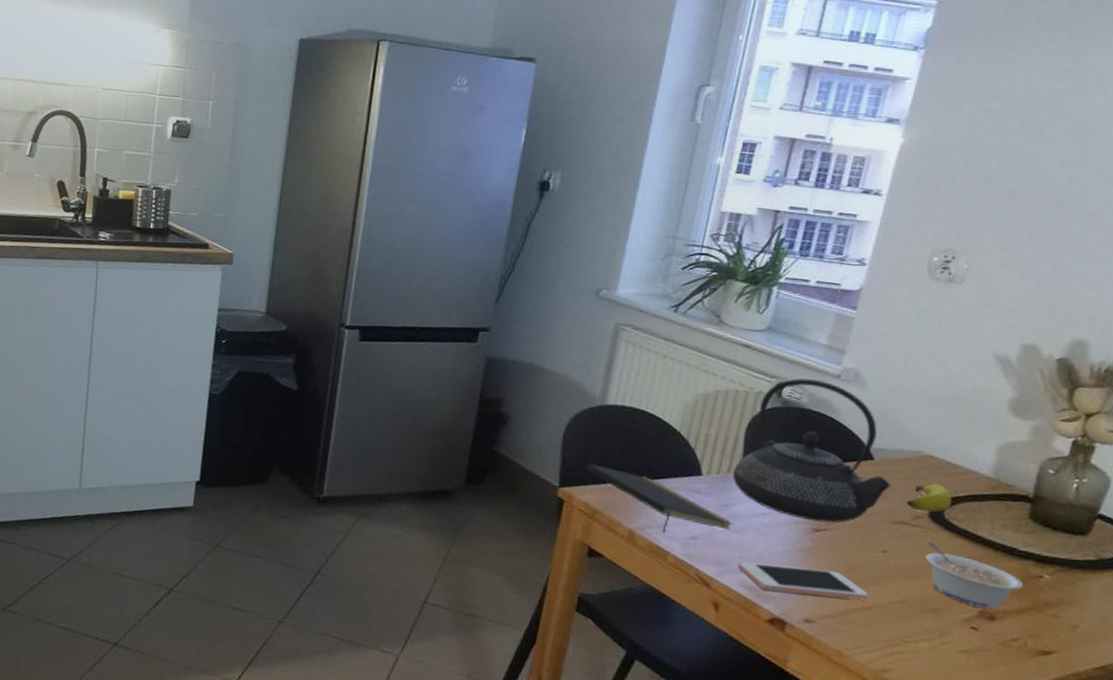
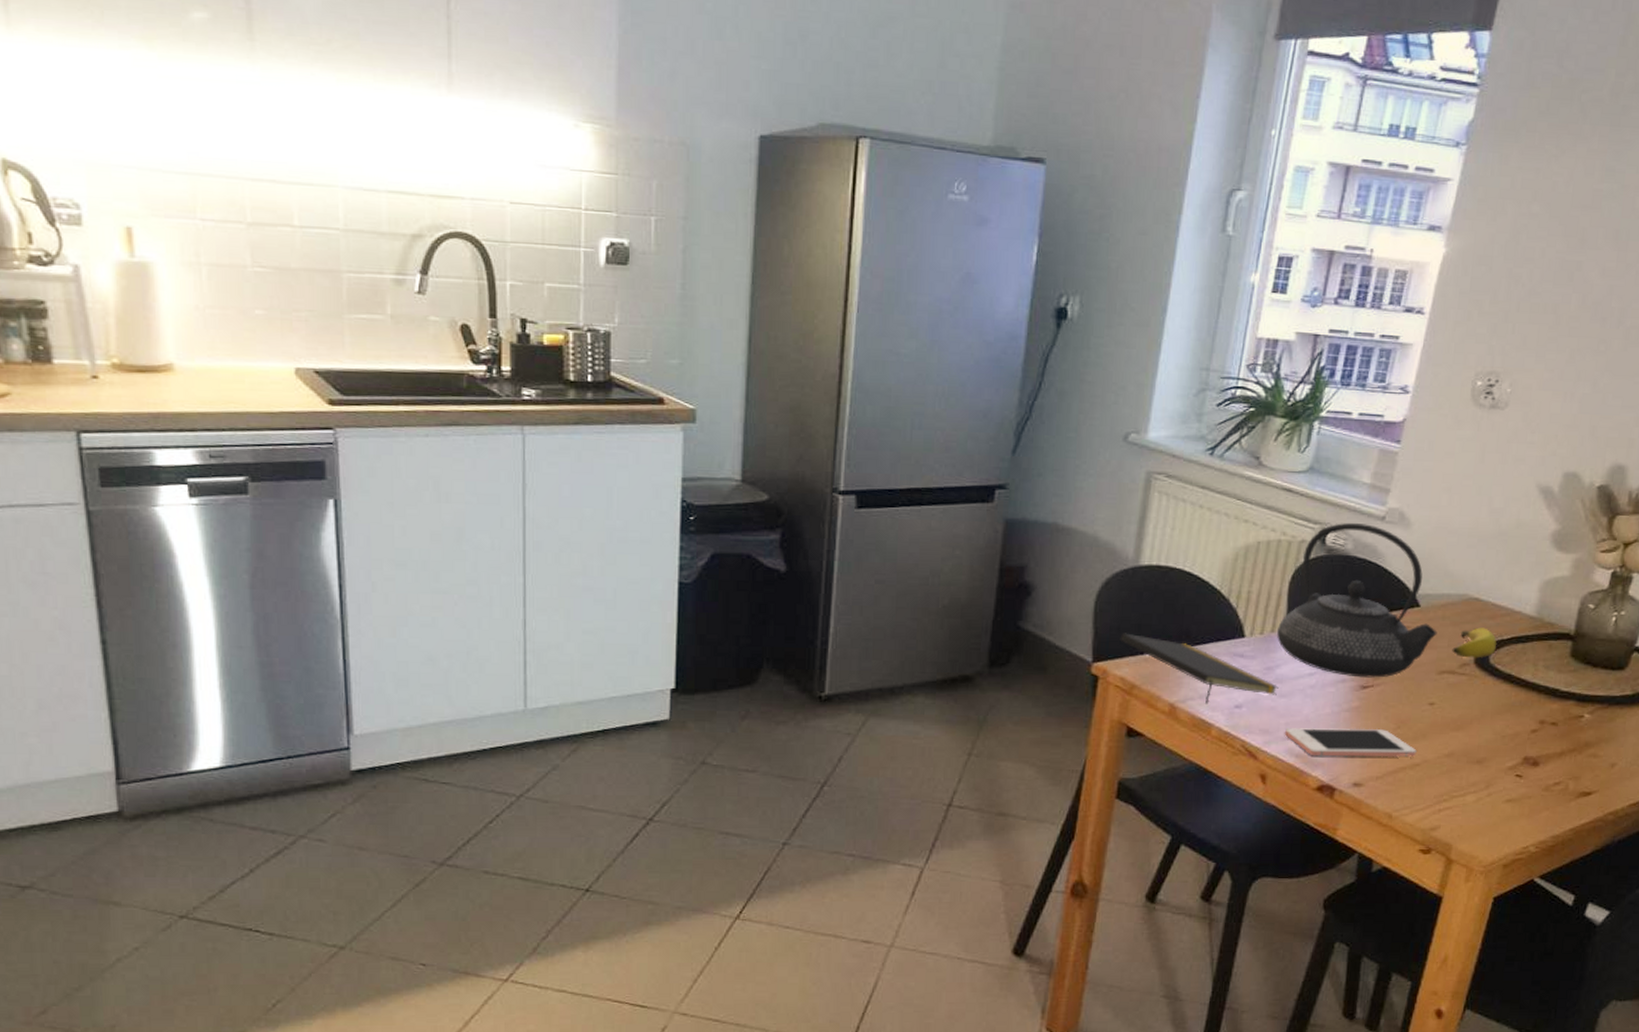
legume: present [925,541,1023,609] -> none [1471,689,1565,755]

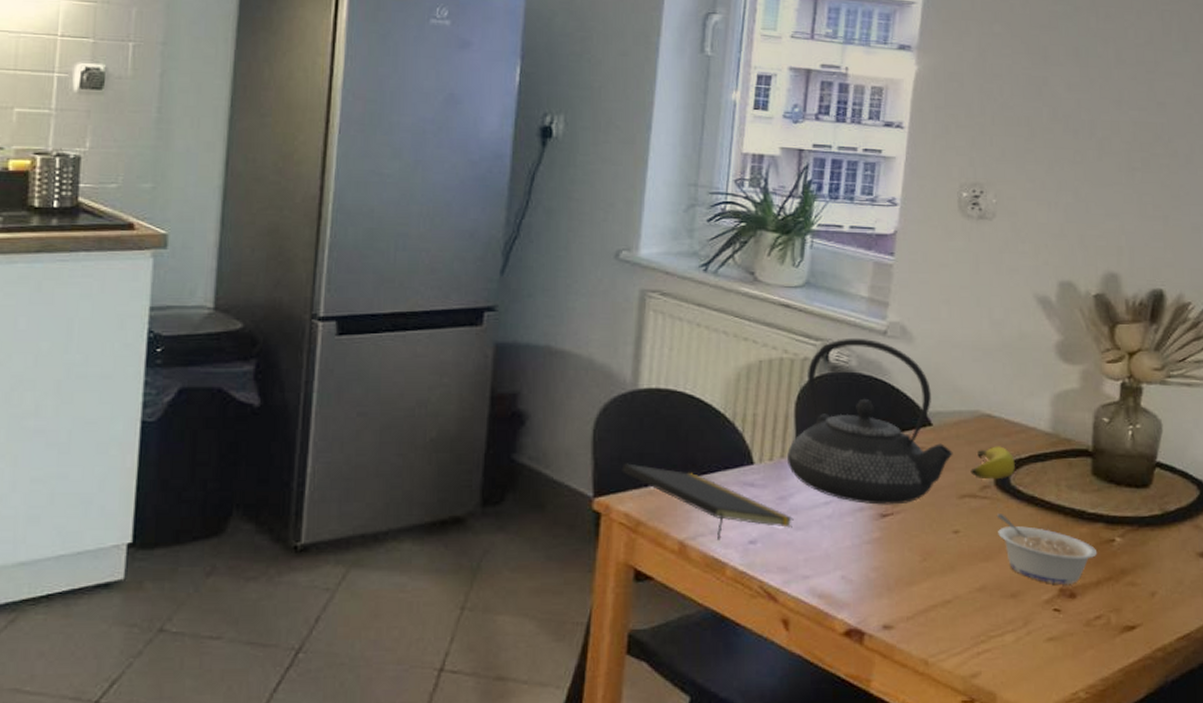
cell phone: present [1284,728,1417,757] -> none [804,561,947,596]
legume: none [1471,689,1565,755] -> present [996,514,1098,585]

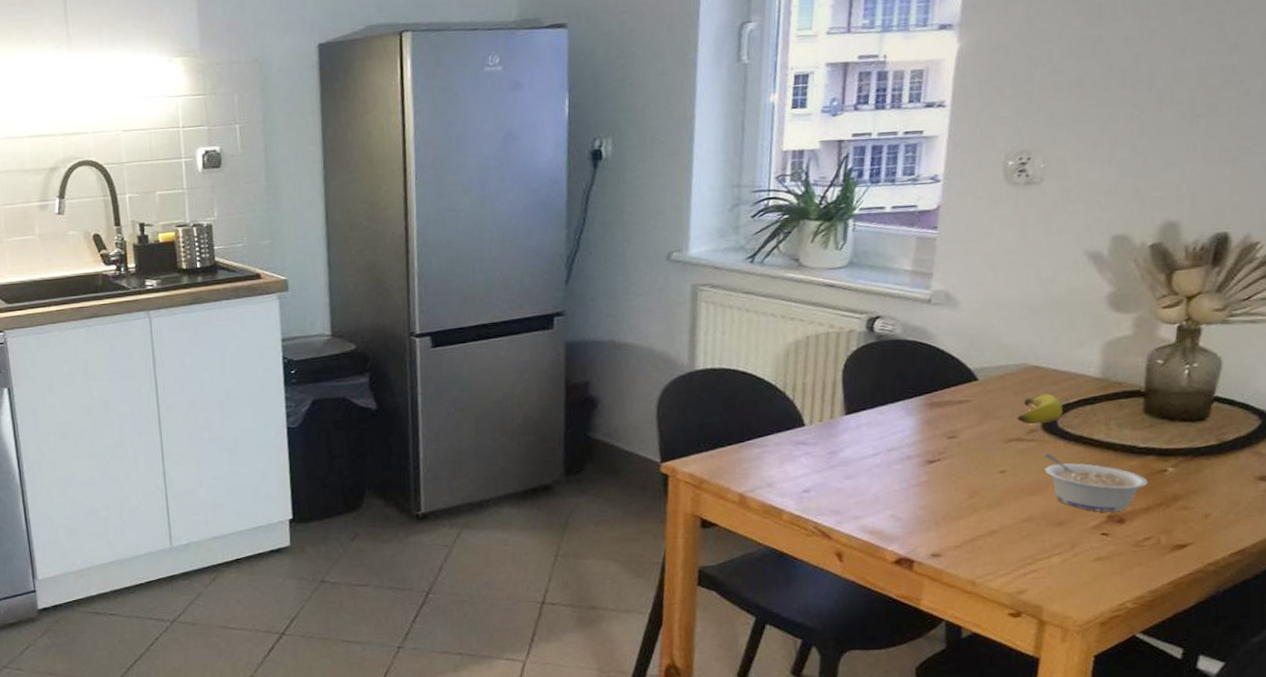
notepad: present [621,463,794,541] -> none [684,433,844,492]
teapot: present [787,337,953,505] -> none [836,308,999,453]

